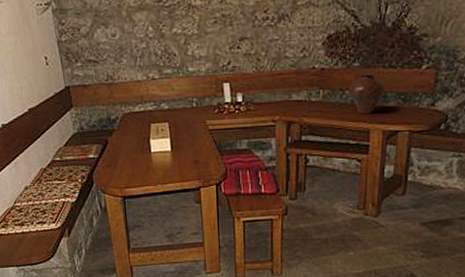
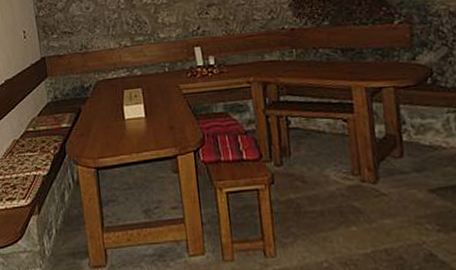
vase: present [348,73,385,115] -> none [321,30,361,72]

